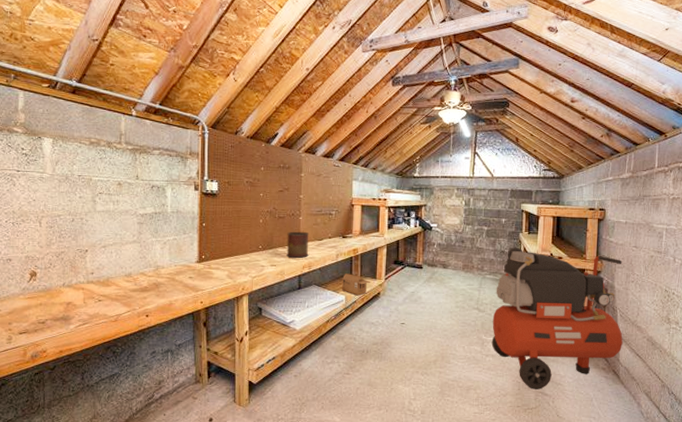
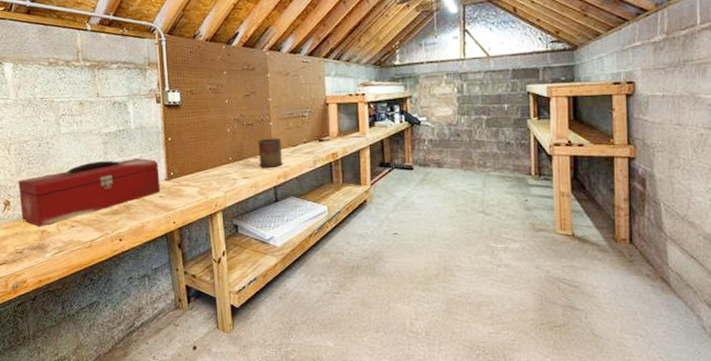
toolbox: none [47,240,192,299] -> present [18,158,161,227]
cardboard box: present [340,273,371,296] -> none [320,181,355,205]
air compressor: present [491,247,624,390] -> none [502,136,672,303]

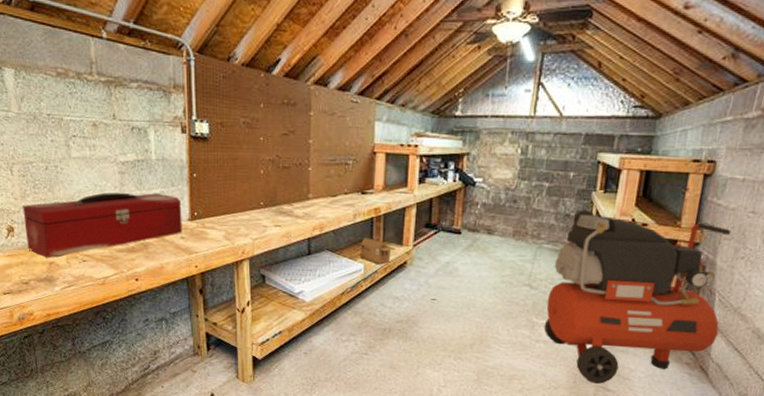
paint can: present [258,138,283,168] -> none [293,184,321,218]
cardboard box: none [320,181,355,205] -> present [358,238,396,265]
air compressor: none [502,136,672,303] -> present [544,209,732,384]

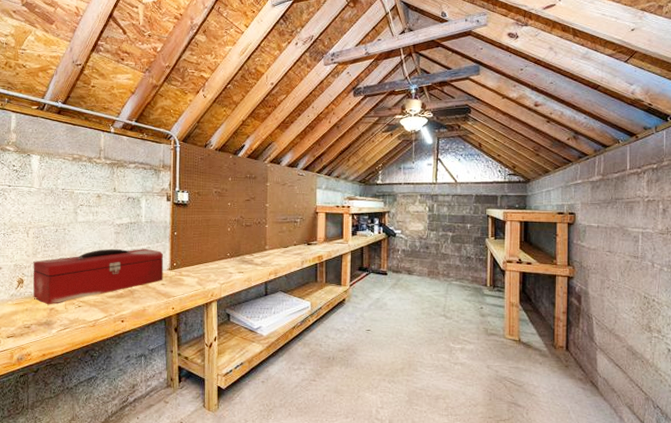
cardboard box: present [358,238,396,265] -> none [306,280,336,302]
air compressor: present [544,209,732,384] -> none [460,252,601,400]

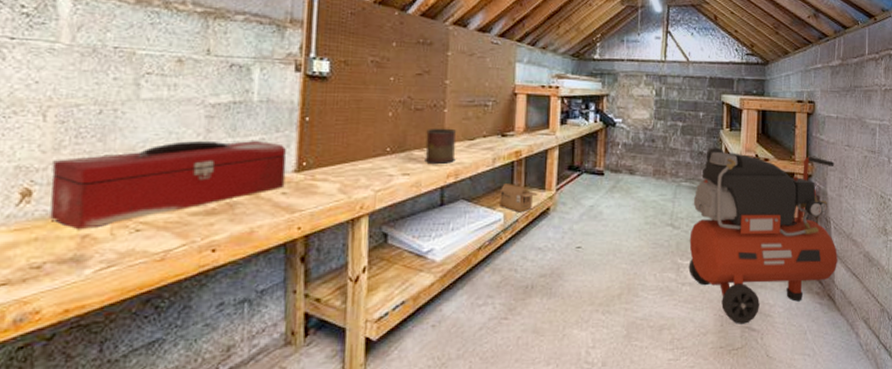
paint can: none [253,239,275,265] -> present [425,128,457,164]
cardboard box: none [306,280,336,302] -> present [497,183,538,213]
air compressor: none [460,252,601,400] -> present [688,147,839,324]

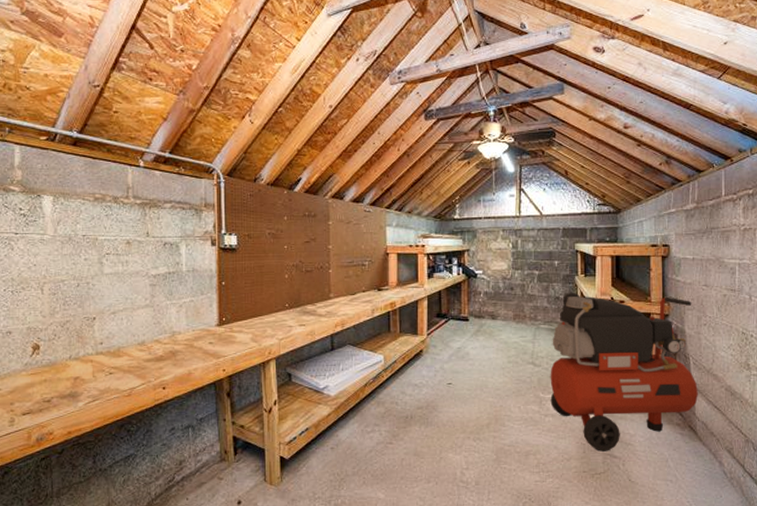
toolbox: present [50,141,287,230] -> none [51,303,211,374]
paint can: present [425,128,457,164] -> none [316,285,341,315]
cardboard box: present [497,183,538,213] -> none [377,330,412,355]

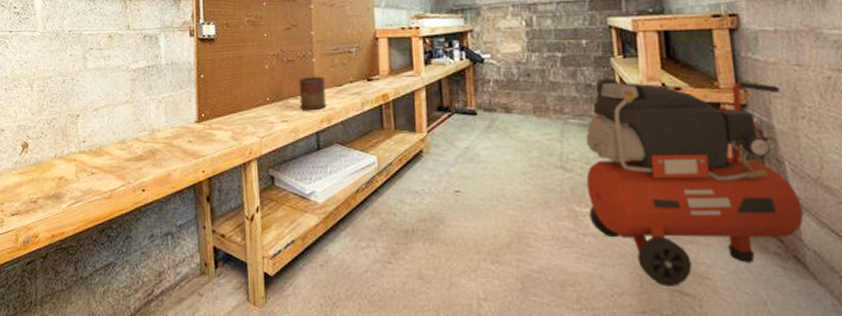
paint can: none [316,285,341,315] -> present [299,76,327,110]

